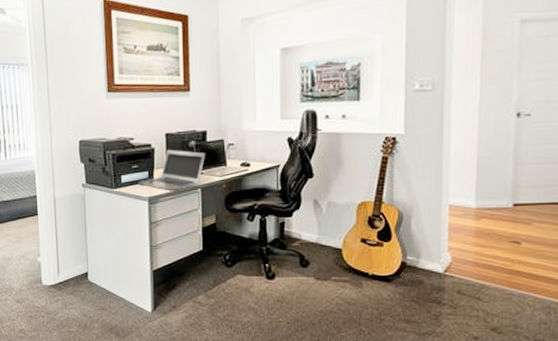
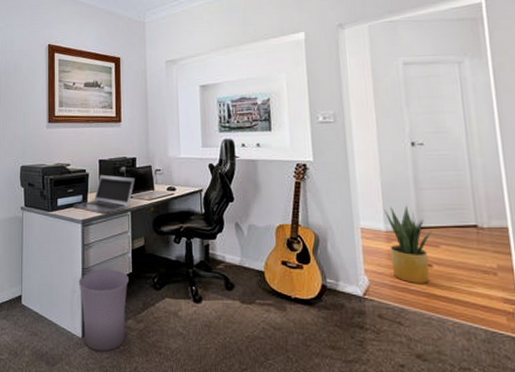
waste bin: none [146,247,199,325] -> present [78,270,129,352]
planter: none [477,182,527,261] -> present [385,206,433,283]

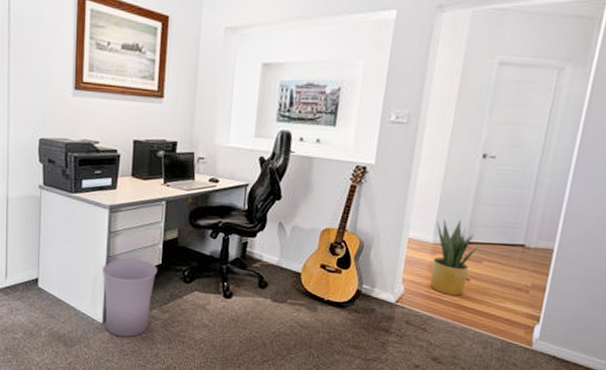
laptop: present [72,174,135,214] -> none [99,157,174,202]

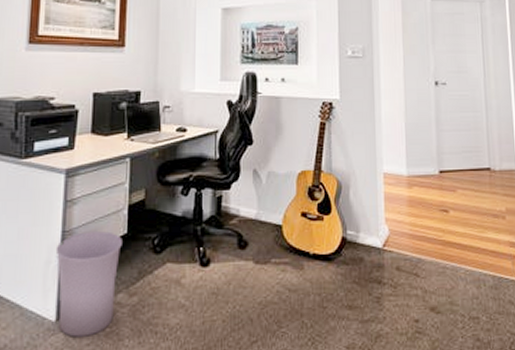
planter: present [429,220,480,296] -> none [407,148,451,231]

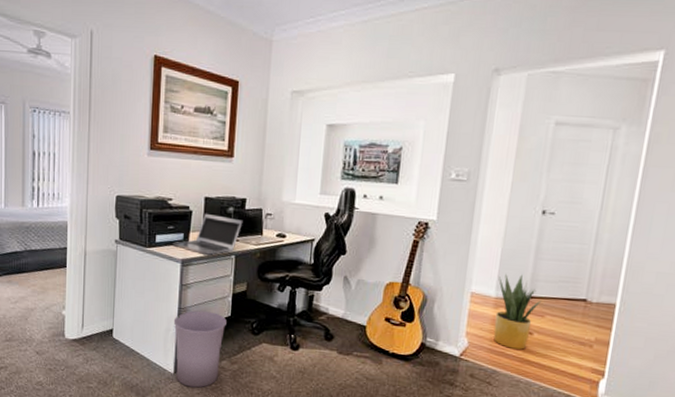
laptop: none [54,111,138,162] -> present [172,213,243,256]
planter: none [407,148,451,231] -> present [493,274,542,350]

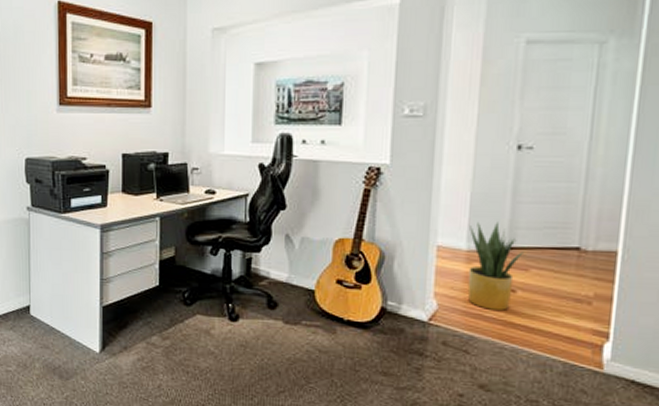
laptop: present [172,213,243,256] -> none [89,171,167,219]
waste bin: present [173,310,227,388] -> none [95,281,155,368]

